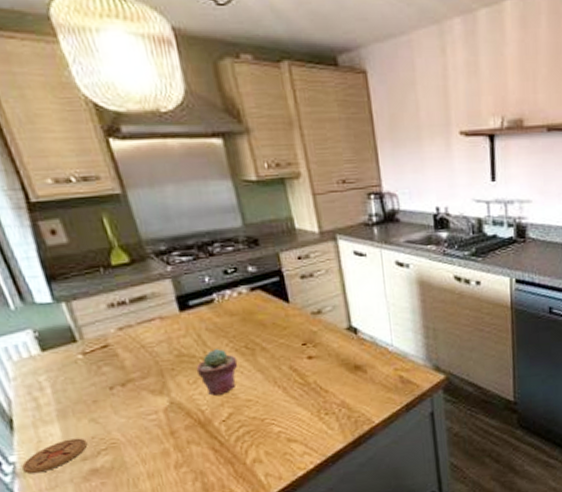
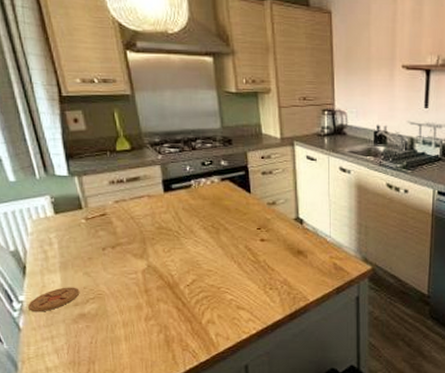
potted succulent: present [196,349,238,396] -> none [171,226,205,263]

